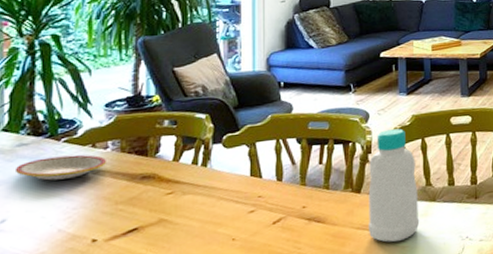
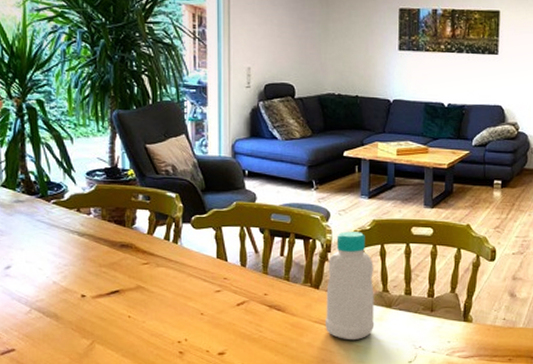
plate: present [14,154,107,181] -> none [14,216,91,238]

